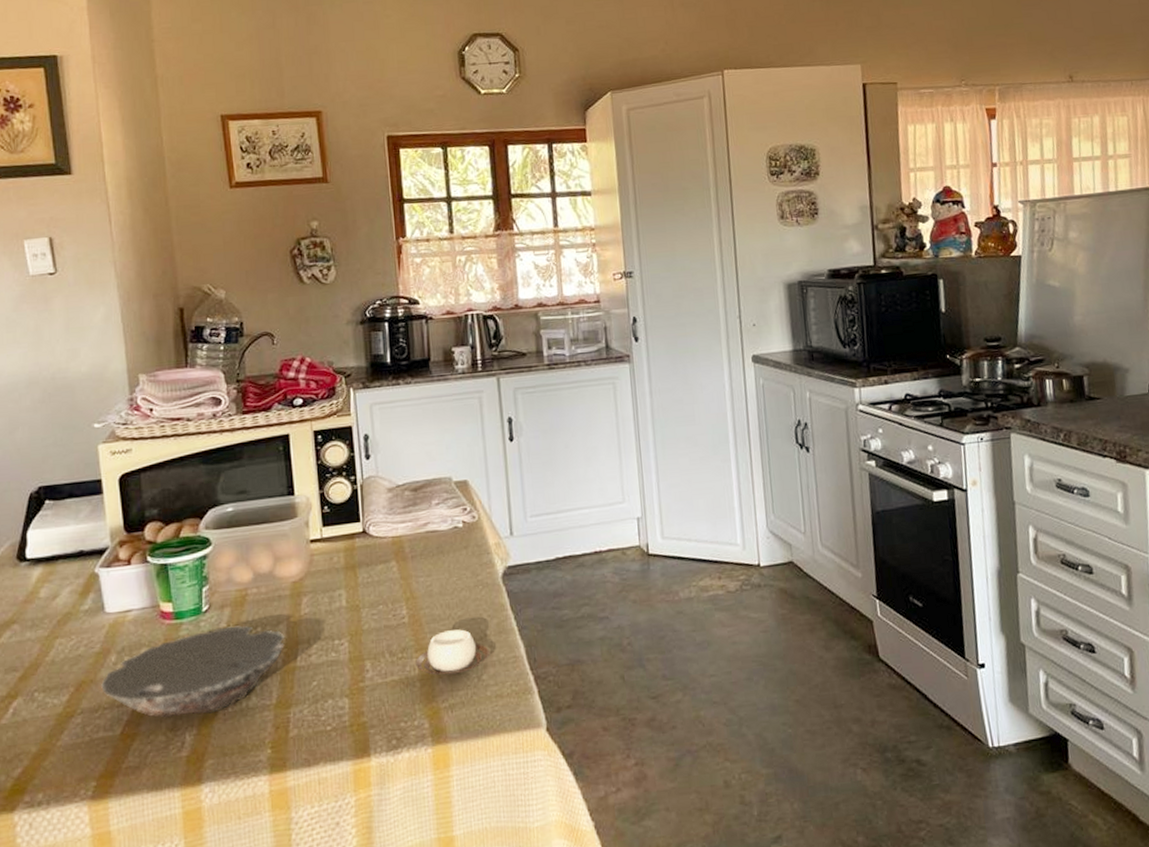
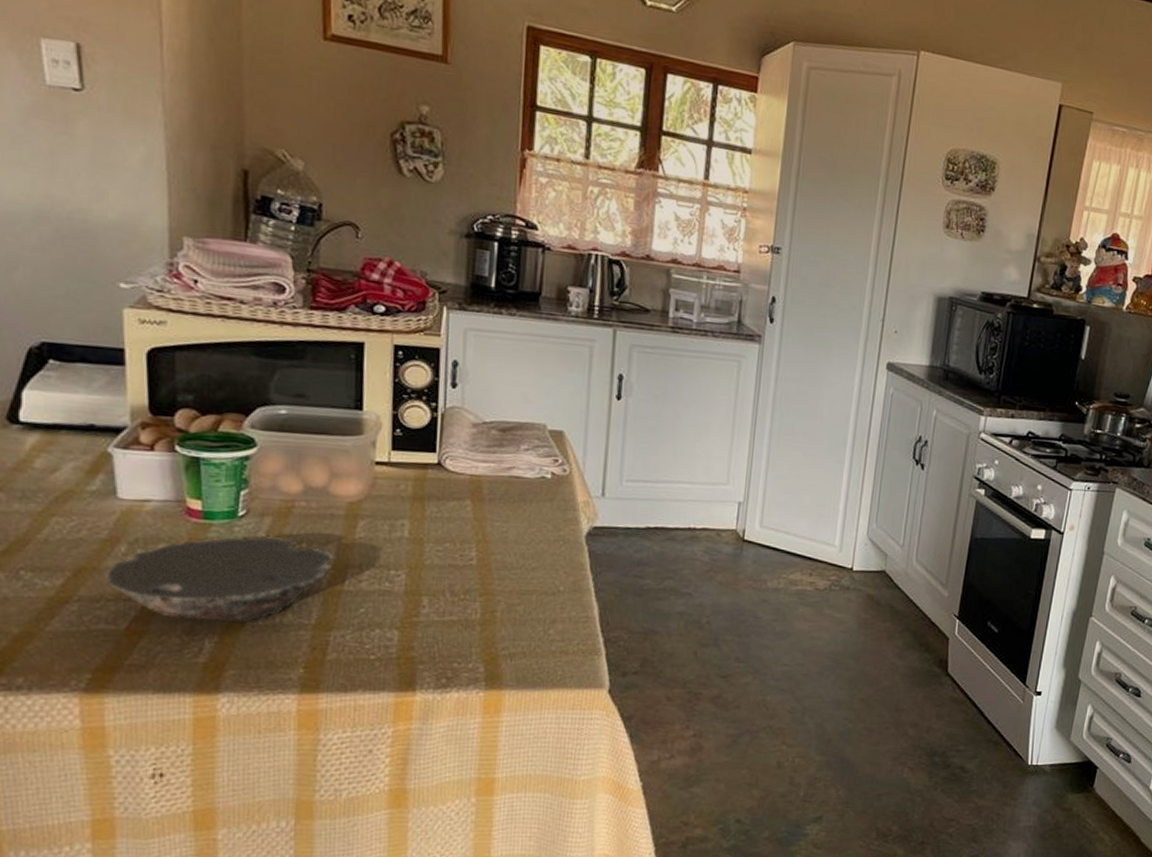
cup: present [416,629,491,676] -> none [478,580,562,625]

